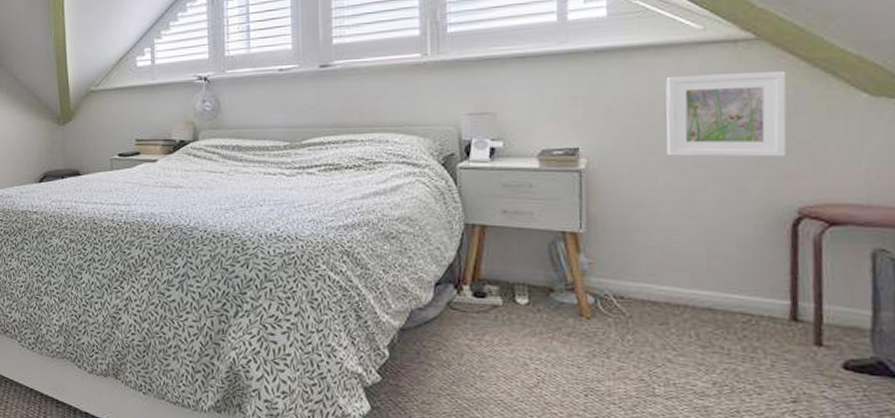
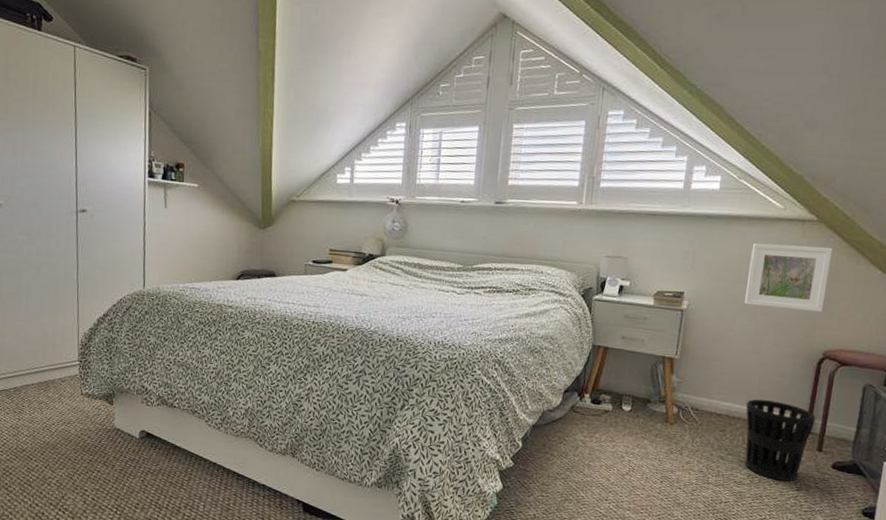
wastebasket: none [694,279,804,390] -> present [744,399,816,482]

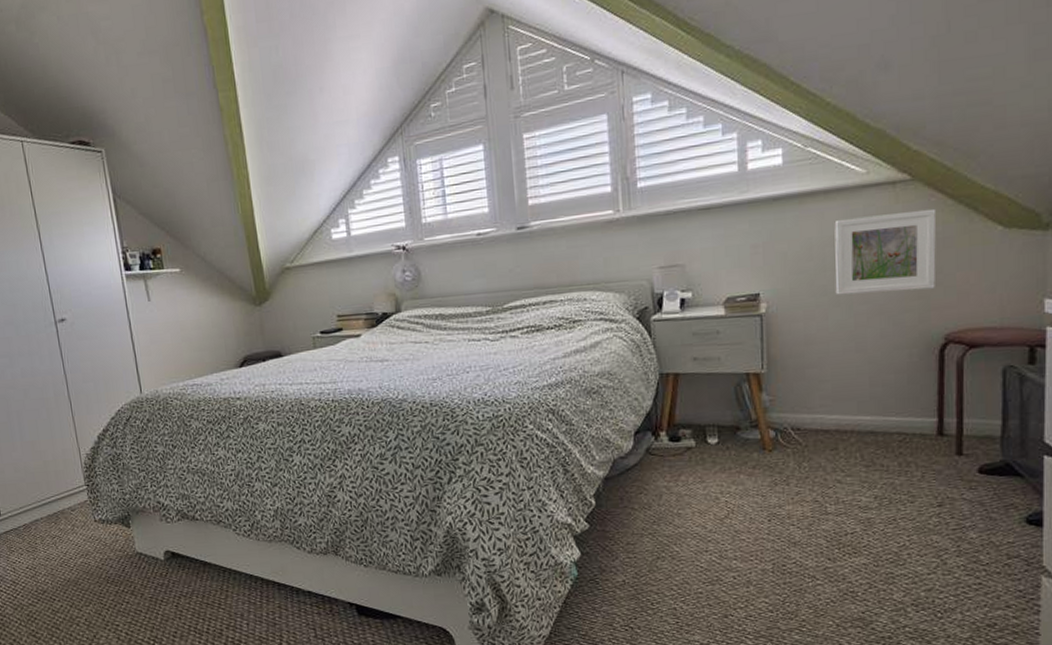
wastebasket: present [744,399,816,482] -> none [859,404,948,498]

